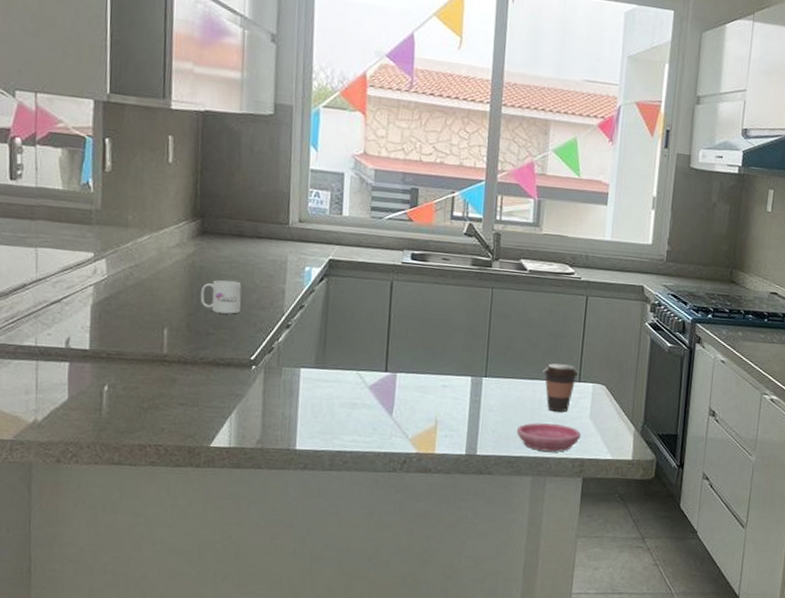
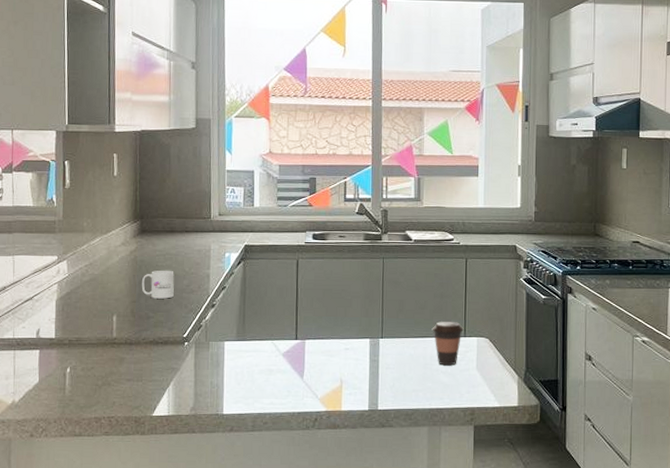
saucer: present [516,423,581,452] -> none [412,377,469,403]

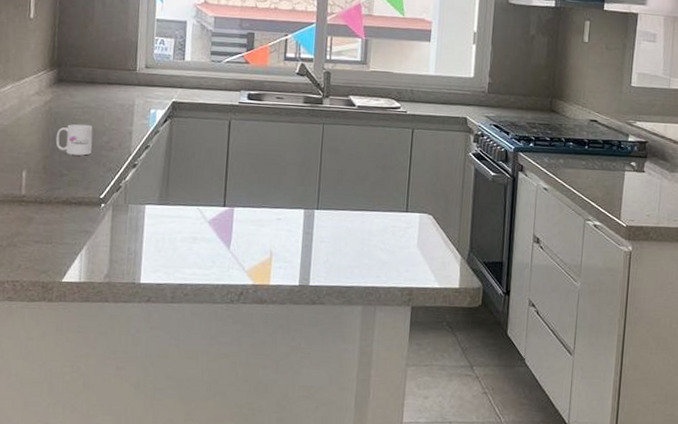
coffee cup: present [432,322,464,366] -> none [372,195,406,242]

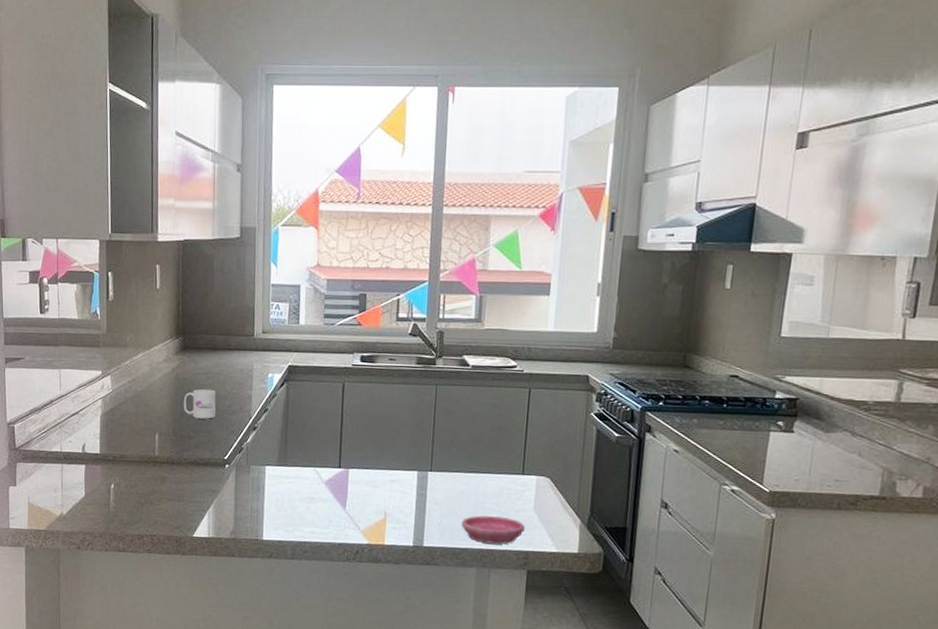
saucer: none [347,253,409,281] -> present [461,515,525,544]

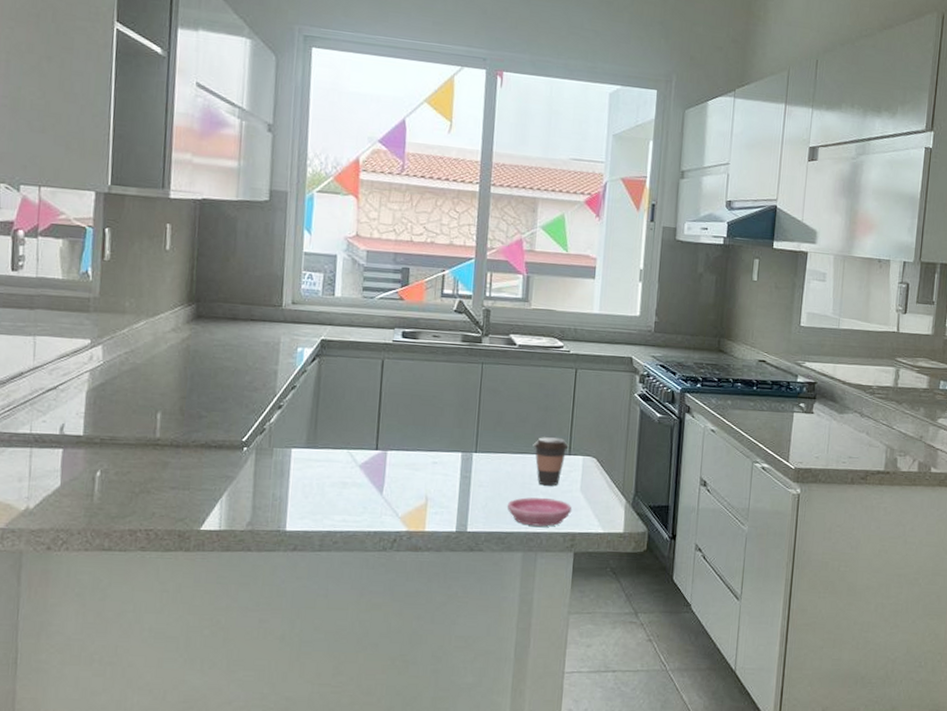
mug: present [183,389,216,419] -> none [193,362,235,397]
coffee cup: none [486,457,522,505] -> present [533,437,569,486]

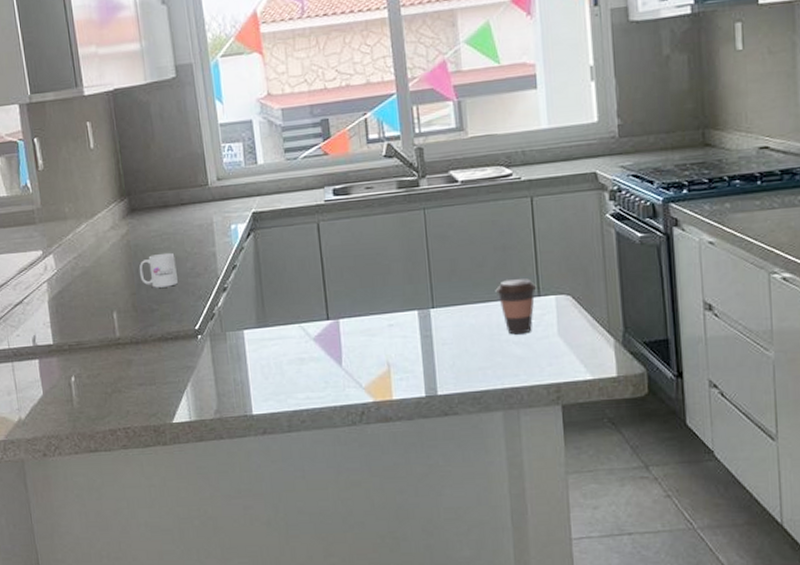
mug: none [193,362,235,397] -> present [139,252,178,288]
saucer: present [507,497,571,527] -> none [477,348,551,381]

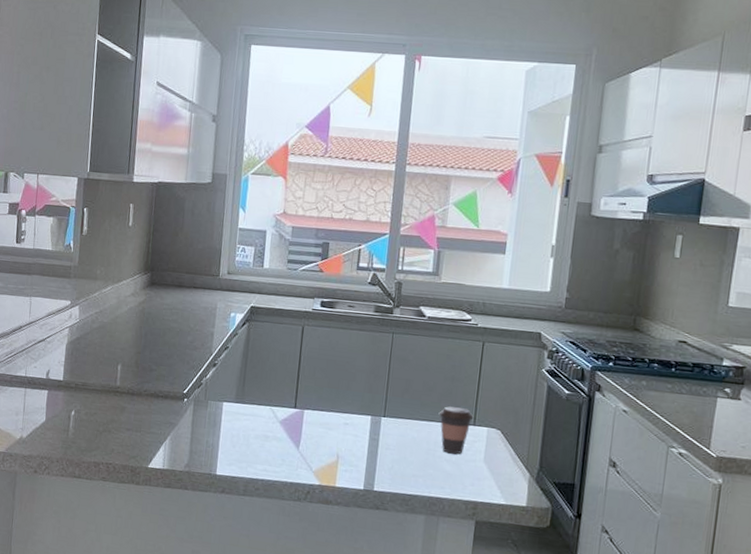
mug: present [139,252,178,288] -> none [147,323,180,354]

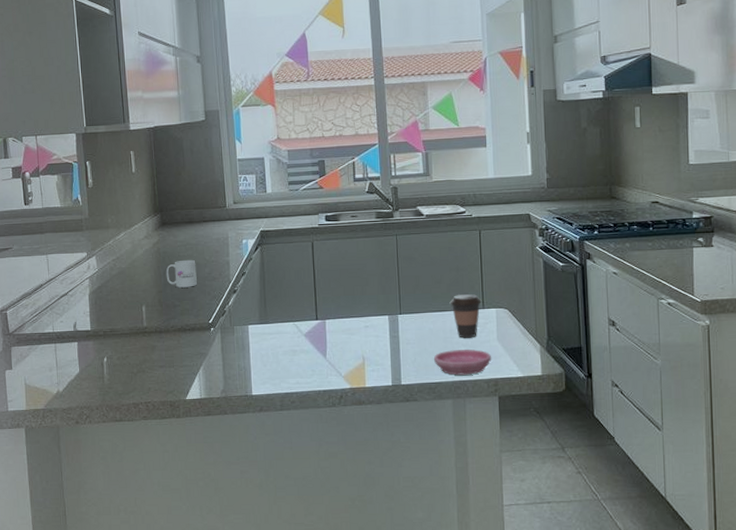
mug: none [147,323,180,354] -> present [166,259,197,288]
saucer: none [411,463,474,493] -> present [433,349,491,375]

